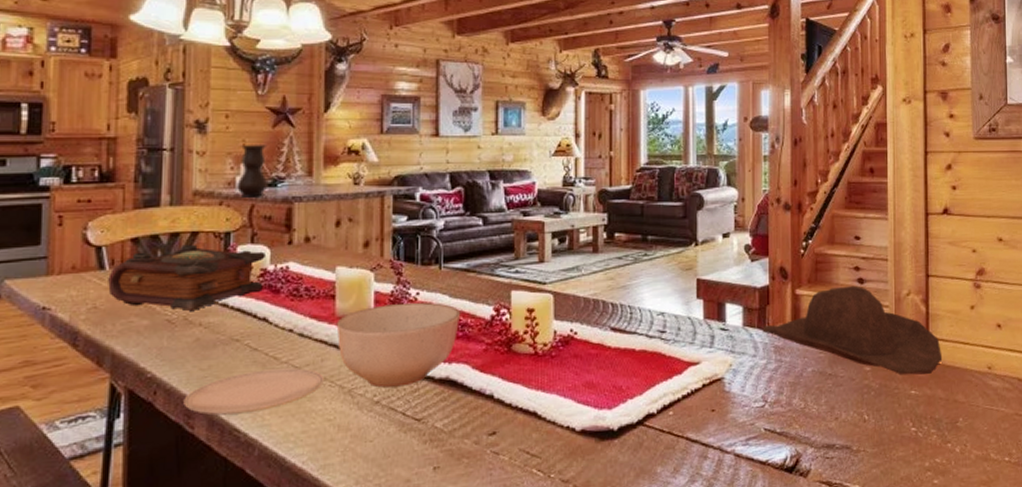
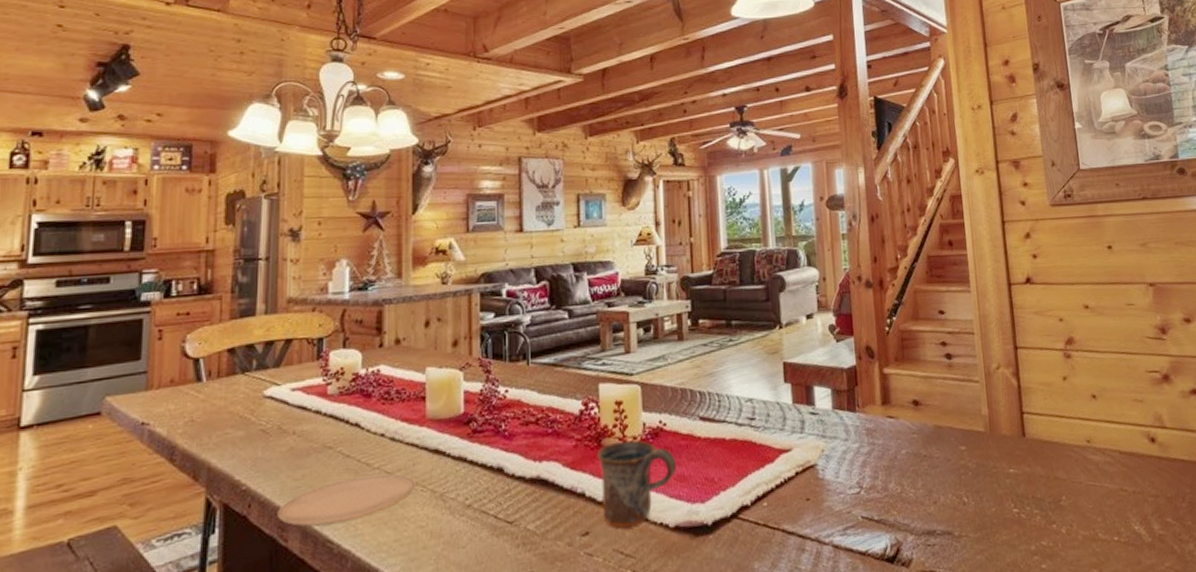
book: present [108,244,265,312] -> none [205,351,357,421]
vase: present [237,145,269,198] -> none [329,249,360,303]
bowl: present [336,302,461,388] -> none [427,399,550,491]
mug: none [506,346,586,429] -> present [596,440,677,528]
hat: present [762,285,943,374] -> none [852,361,1039,453]

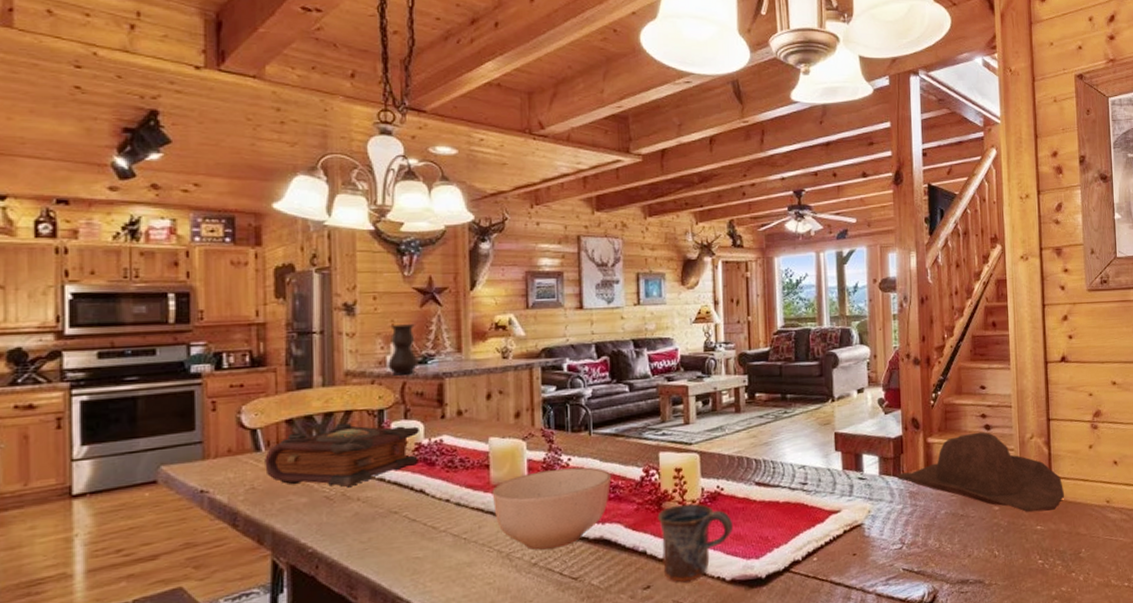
book: none [205,351,357,421] -> present [265,422,419,488]
plate: present [277,473,416,527] -> none [346,535,482,586]
vase: none [329,249,360,303] -> present [388,324,419,376]
bowl: none [427,399,550,491] -> present [492,467,612,550]
hat: none [852,361,1039,453] -> present [897,432,1065,512]

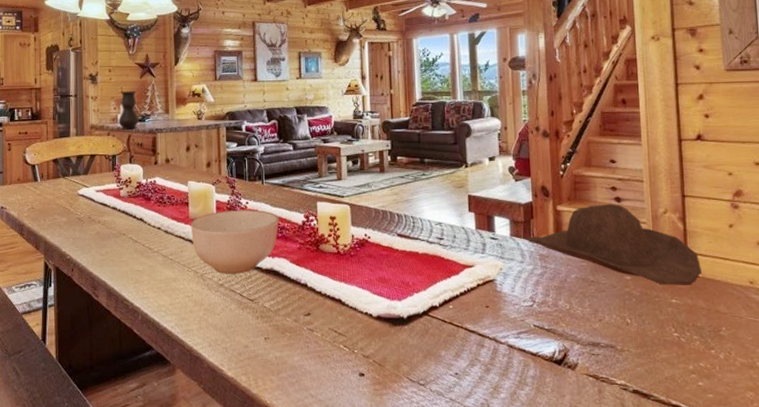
book: present [265,422,419,488] -> none [40,164,140,213]
mug: present [657,503,734,582] -> none [315,247,379,313]

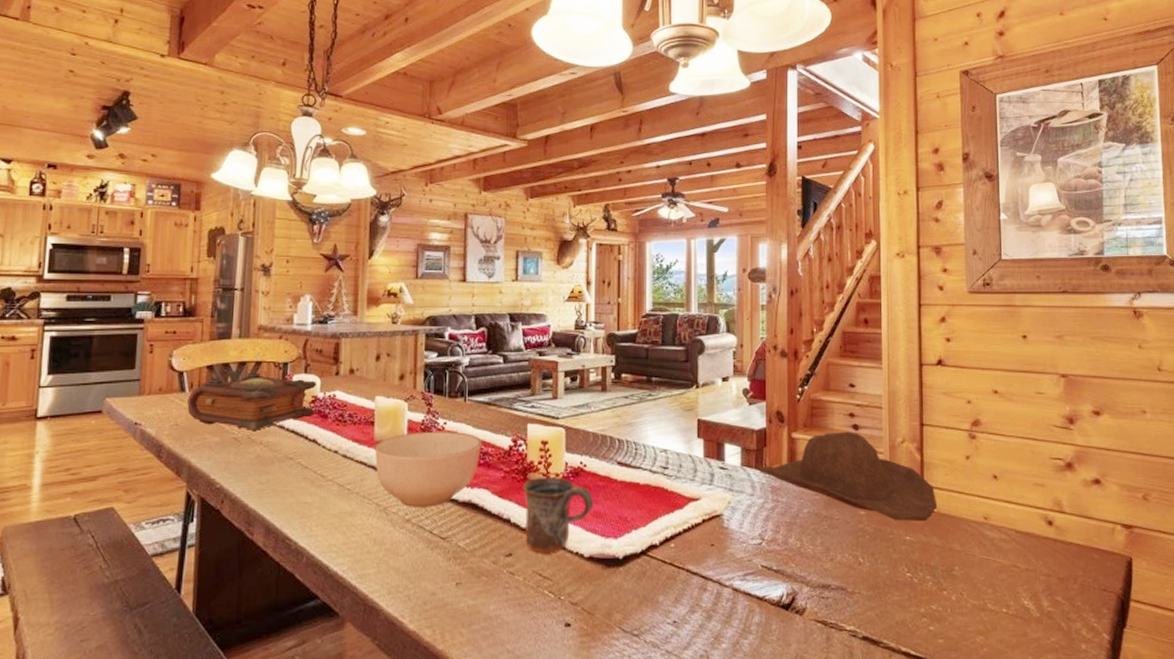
book: none [40,164,140,213] -> present [187,372,316,432]
vase: present [118,91,139,130] -> none [294,287,321,333]
mug: none [315,247,379,313] -> present [522,477,594,553]

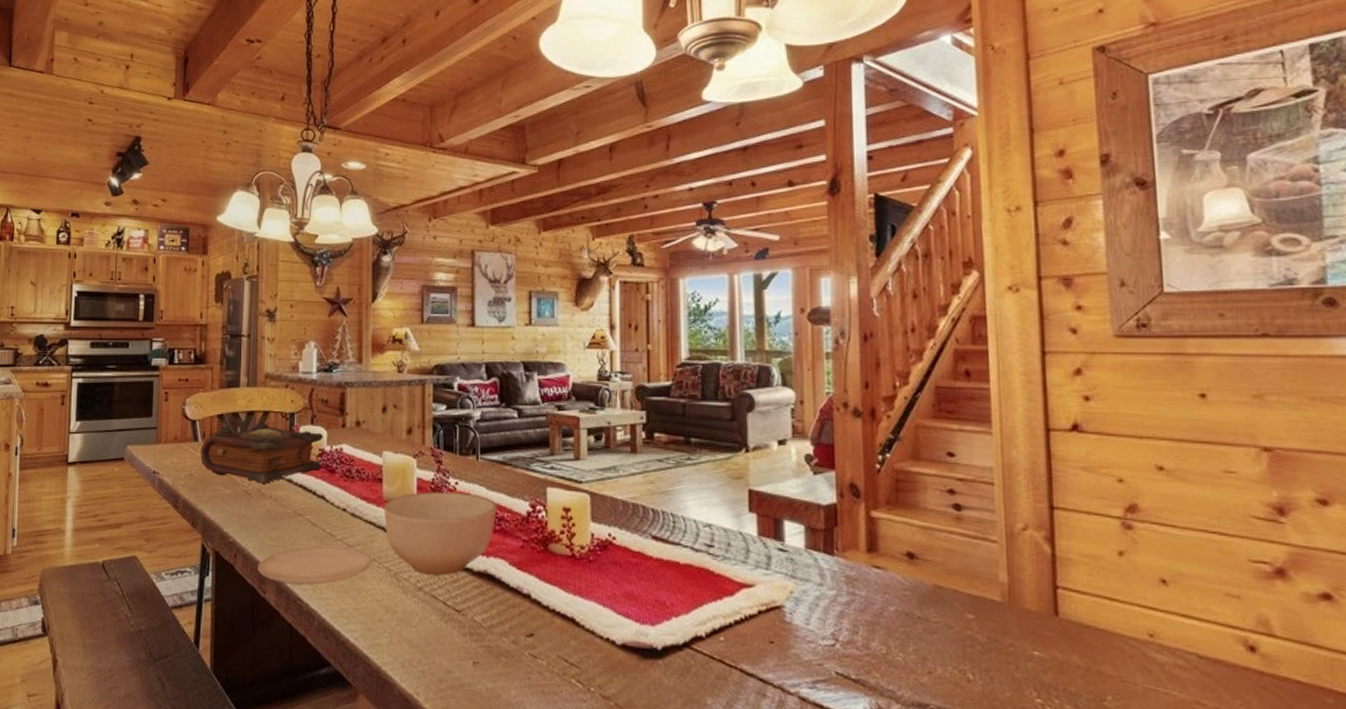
plate: none [245,484,363,525] -> present [257,544,373,585]
mug: present [522,477,594,553] -> none [543,548,626,636]
hat: present [760,431,938,520] -> none [830,512,1079,631]

